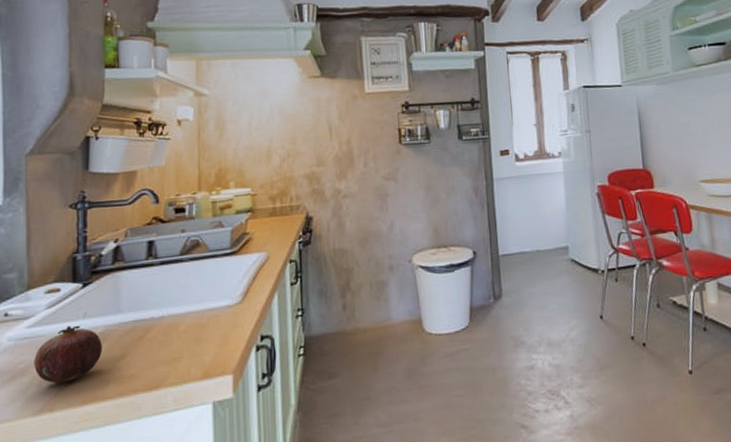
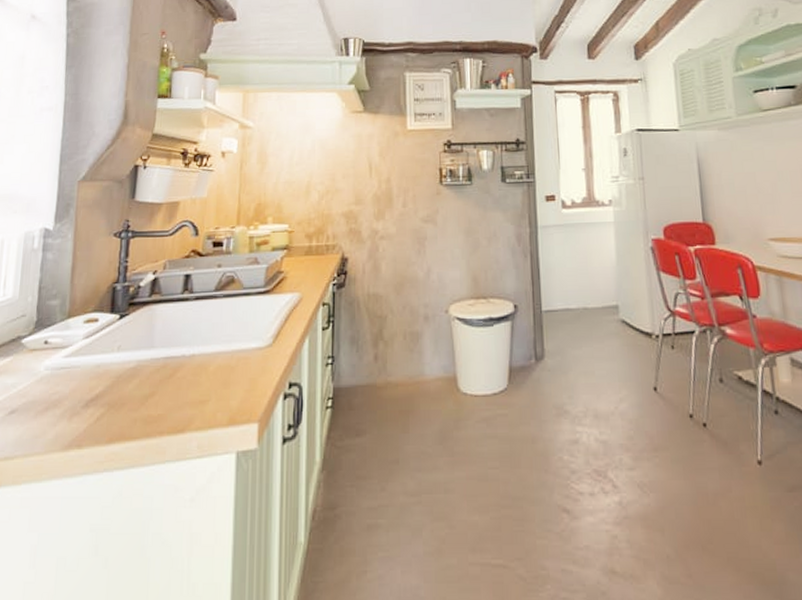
fruit: present [34,325,102,383] -> none [67,358,133,418]

